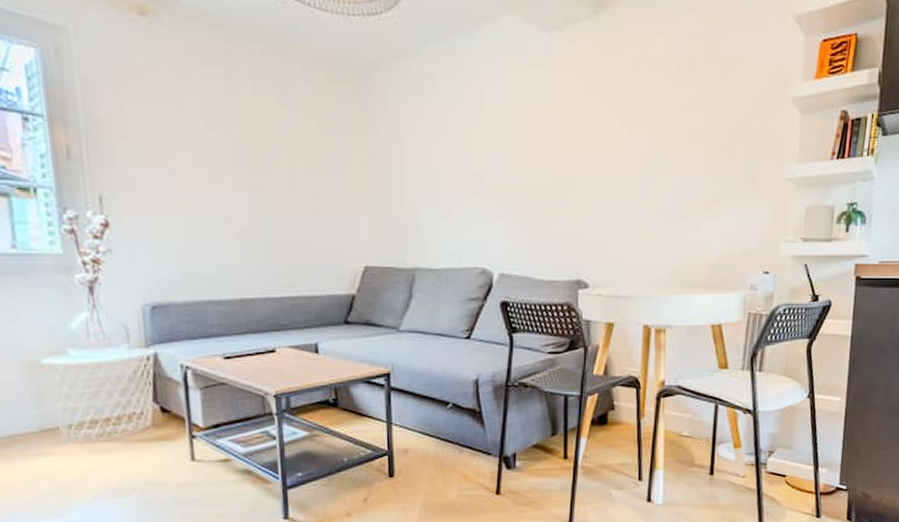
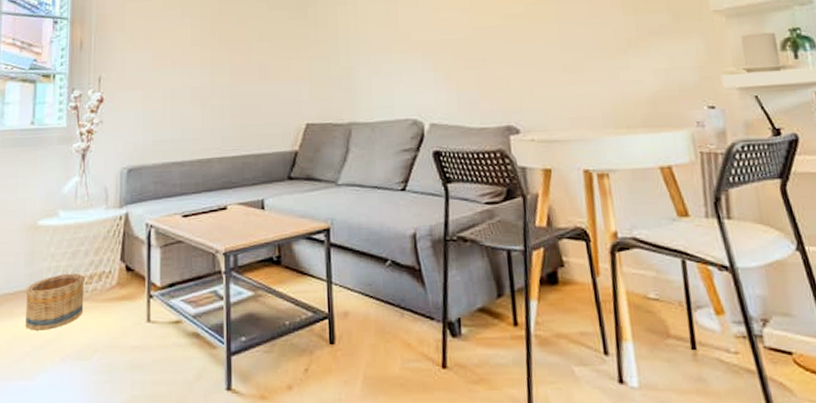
basket: none [38,414,114,471] -> present [25,273,85,331]

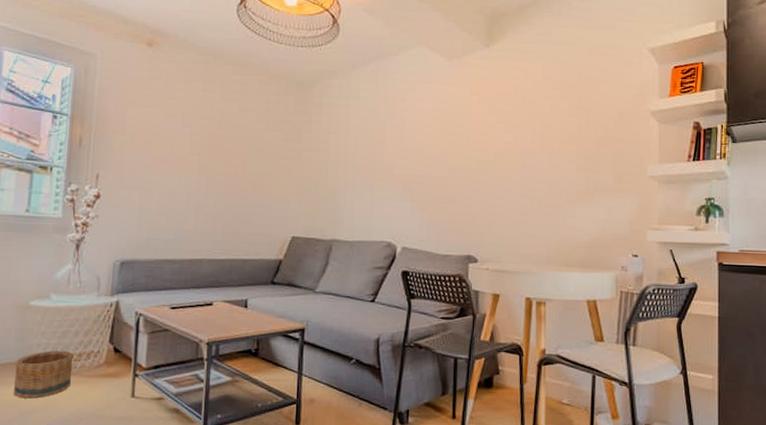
candle: present [736,32,792,74] -> none [659,198,702,232]

